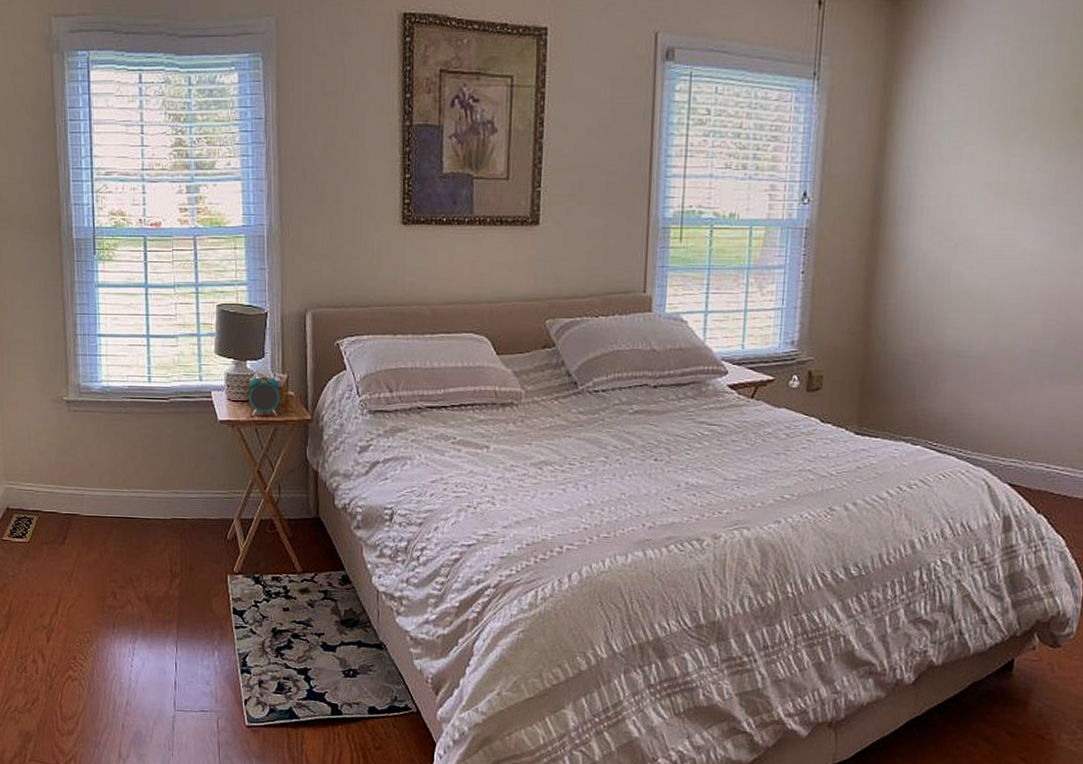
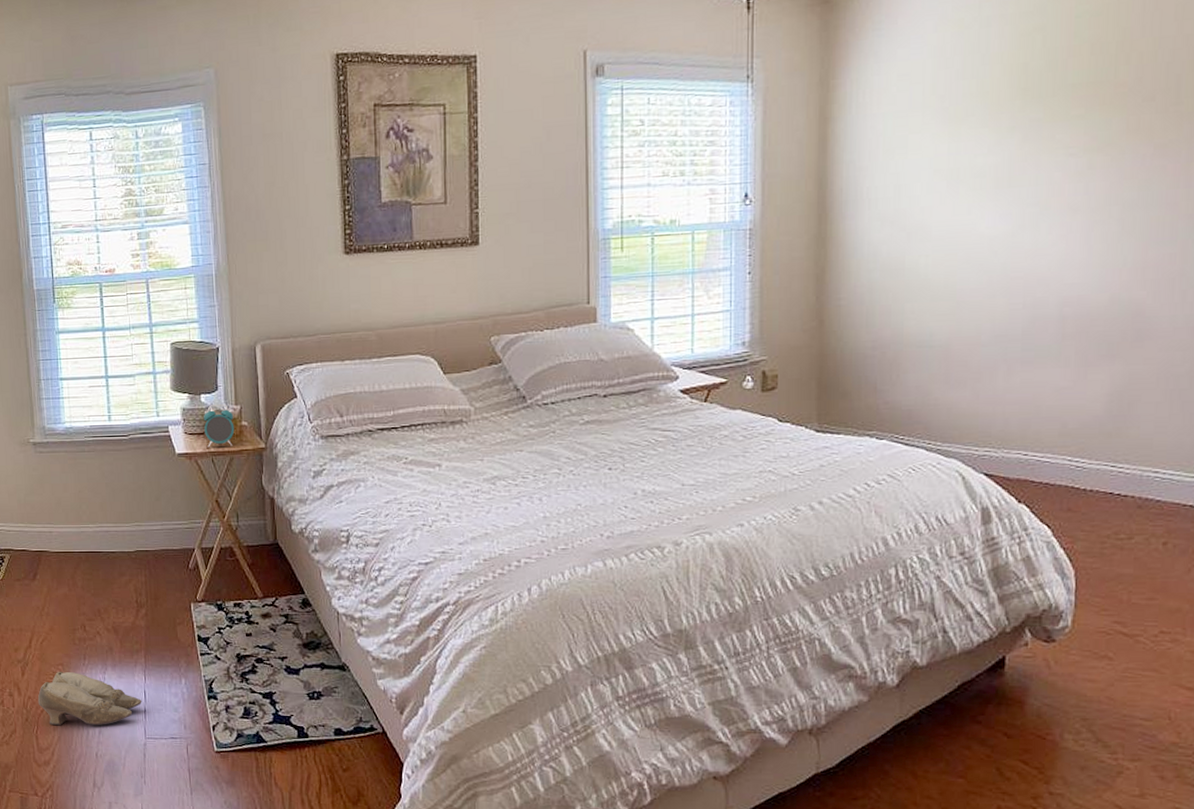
slippers: none [63,639,173,696] -> present [37,671,142,726]

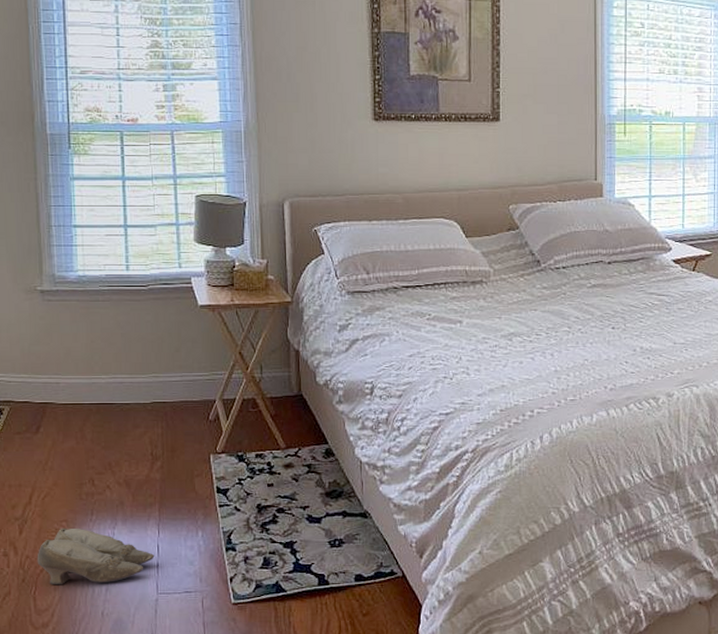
alarm clock: present [204,404,235,448] -> none [229,258,260,300]

